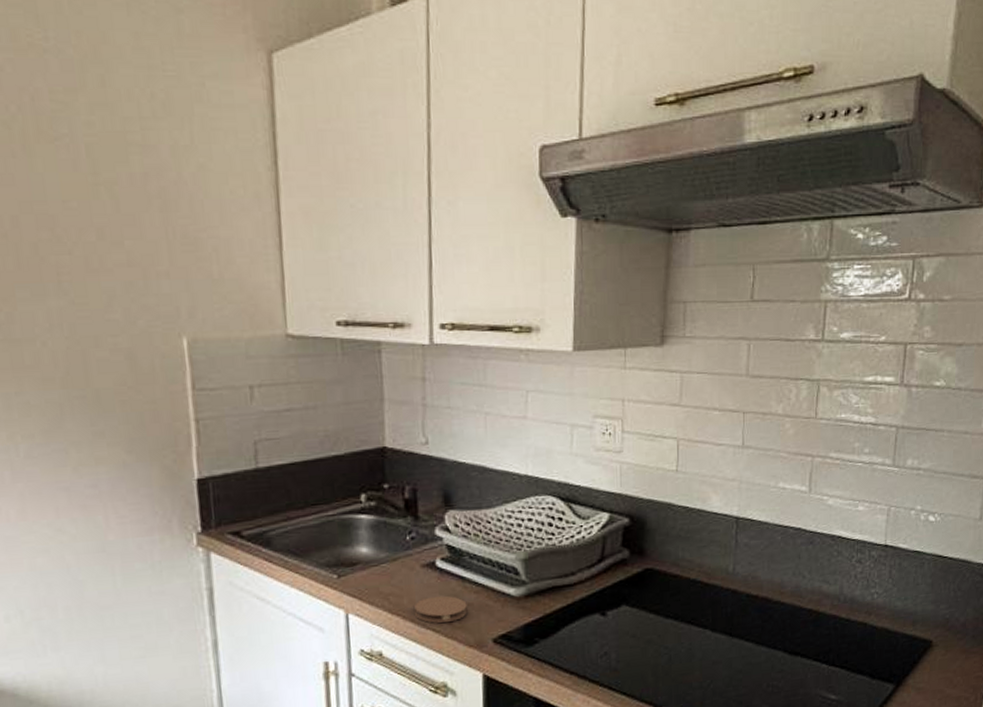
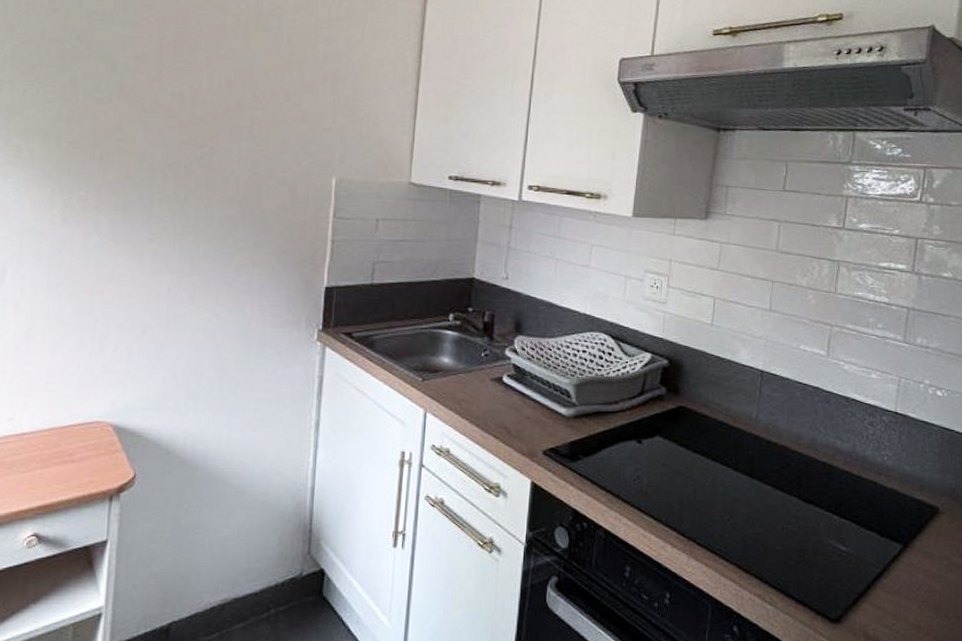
coaster: present [414,595,468,623] -> none [480,407,525,431]

